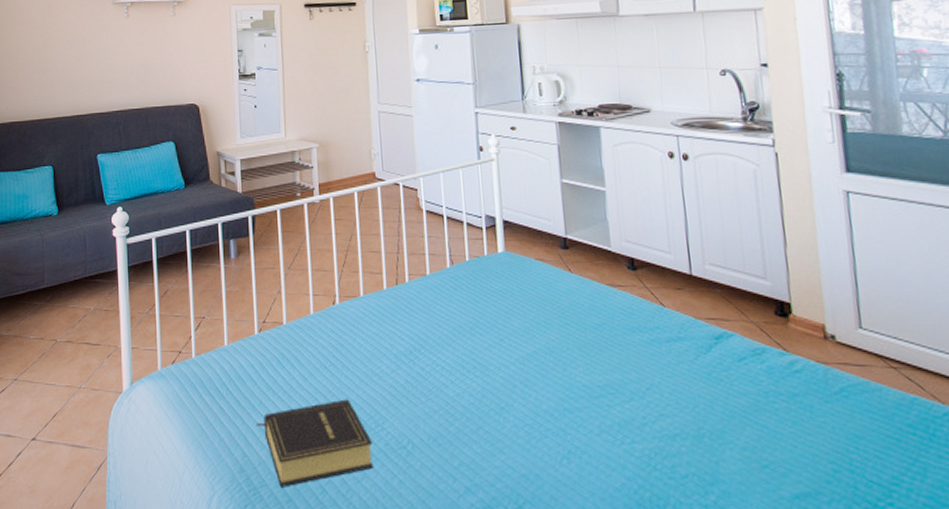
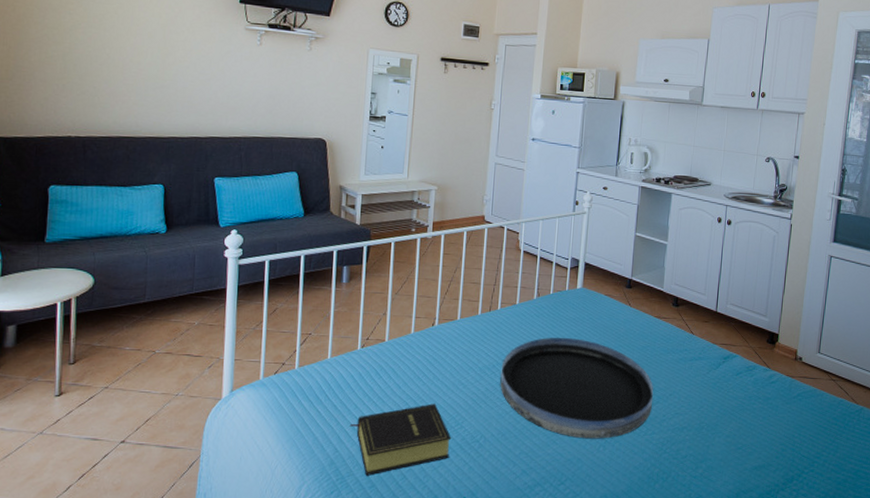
tray: none [420,315,625,448] -> present [500,338,654,439]

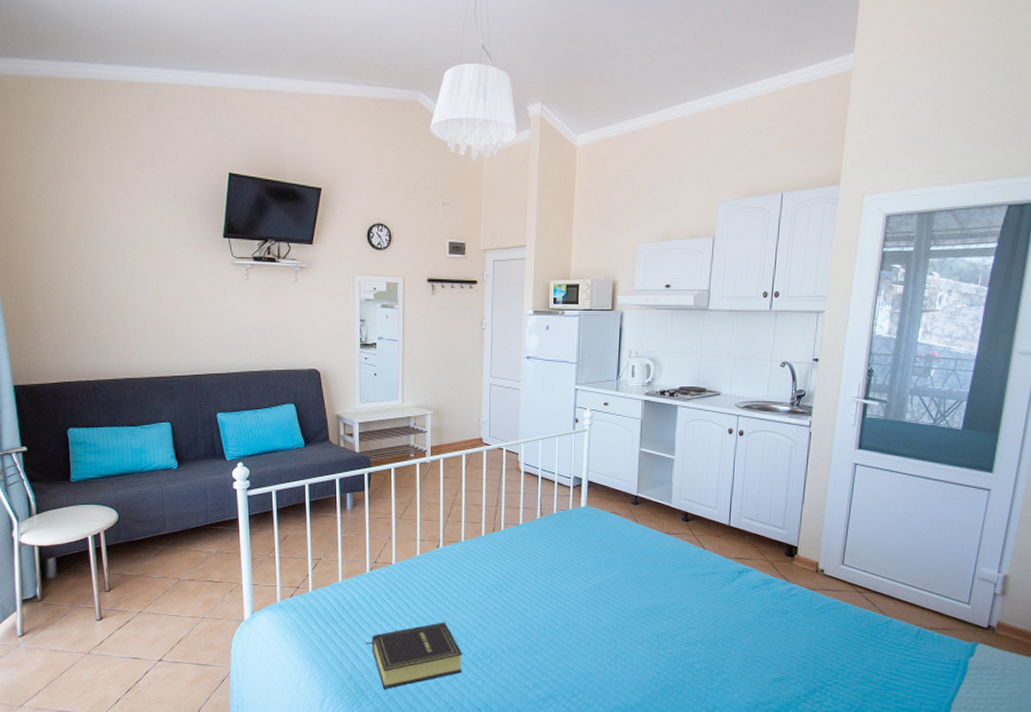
tray: present [500,338,654,439] -> none [508,556,665,653]

